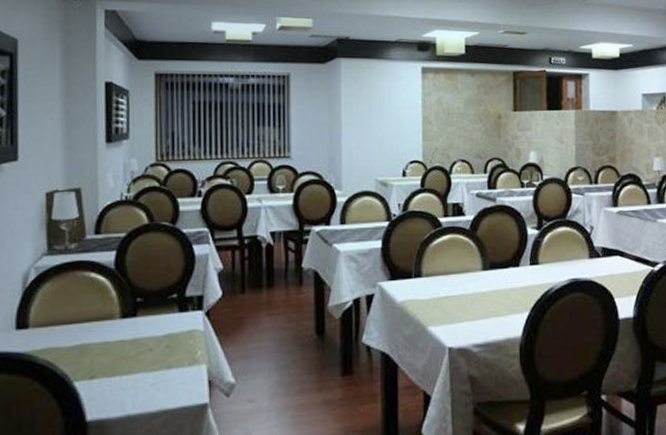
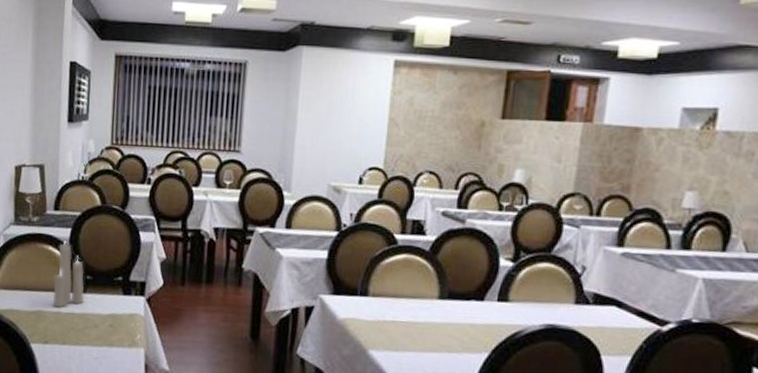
candle: none [98,265,136,338] -> present [52,241,85,308]

